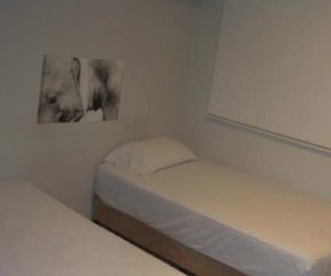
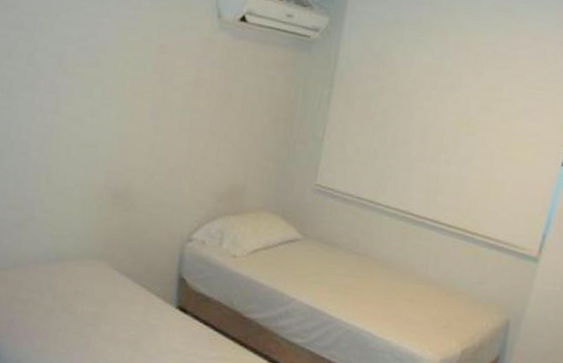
wall art: present [36,54,125,125] -> none [111,110,218,194]

